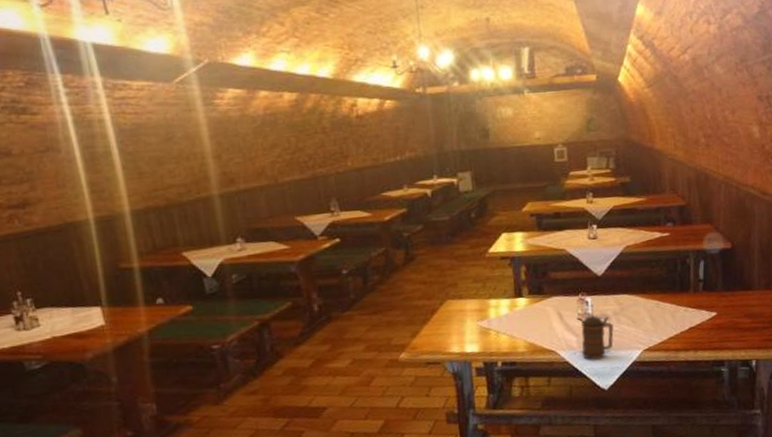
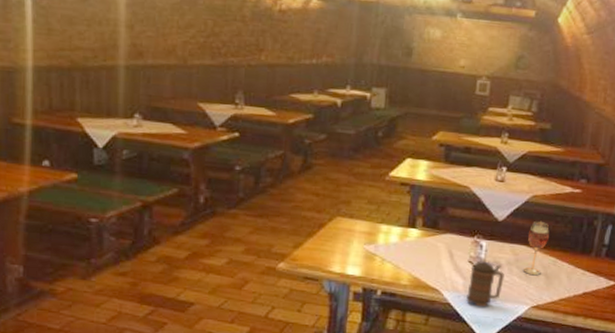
wineglass: none [627,268,649,321] -> present [524,220,550,276]

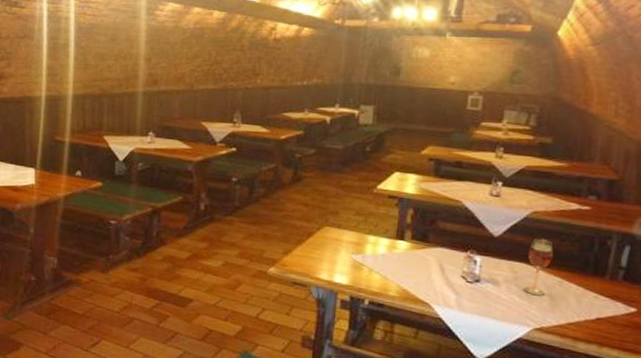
beer mug: present [465,261,504,307] -> none [458,276,502,326]

